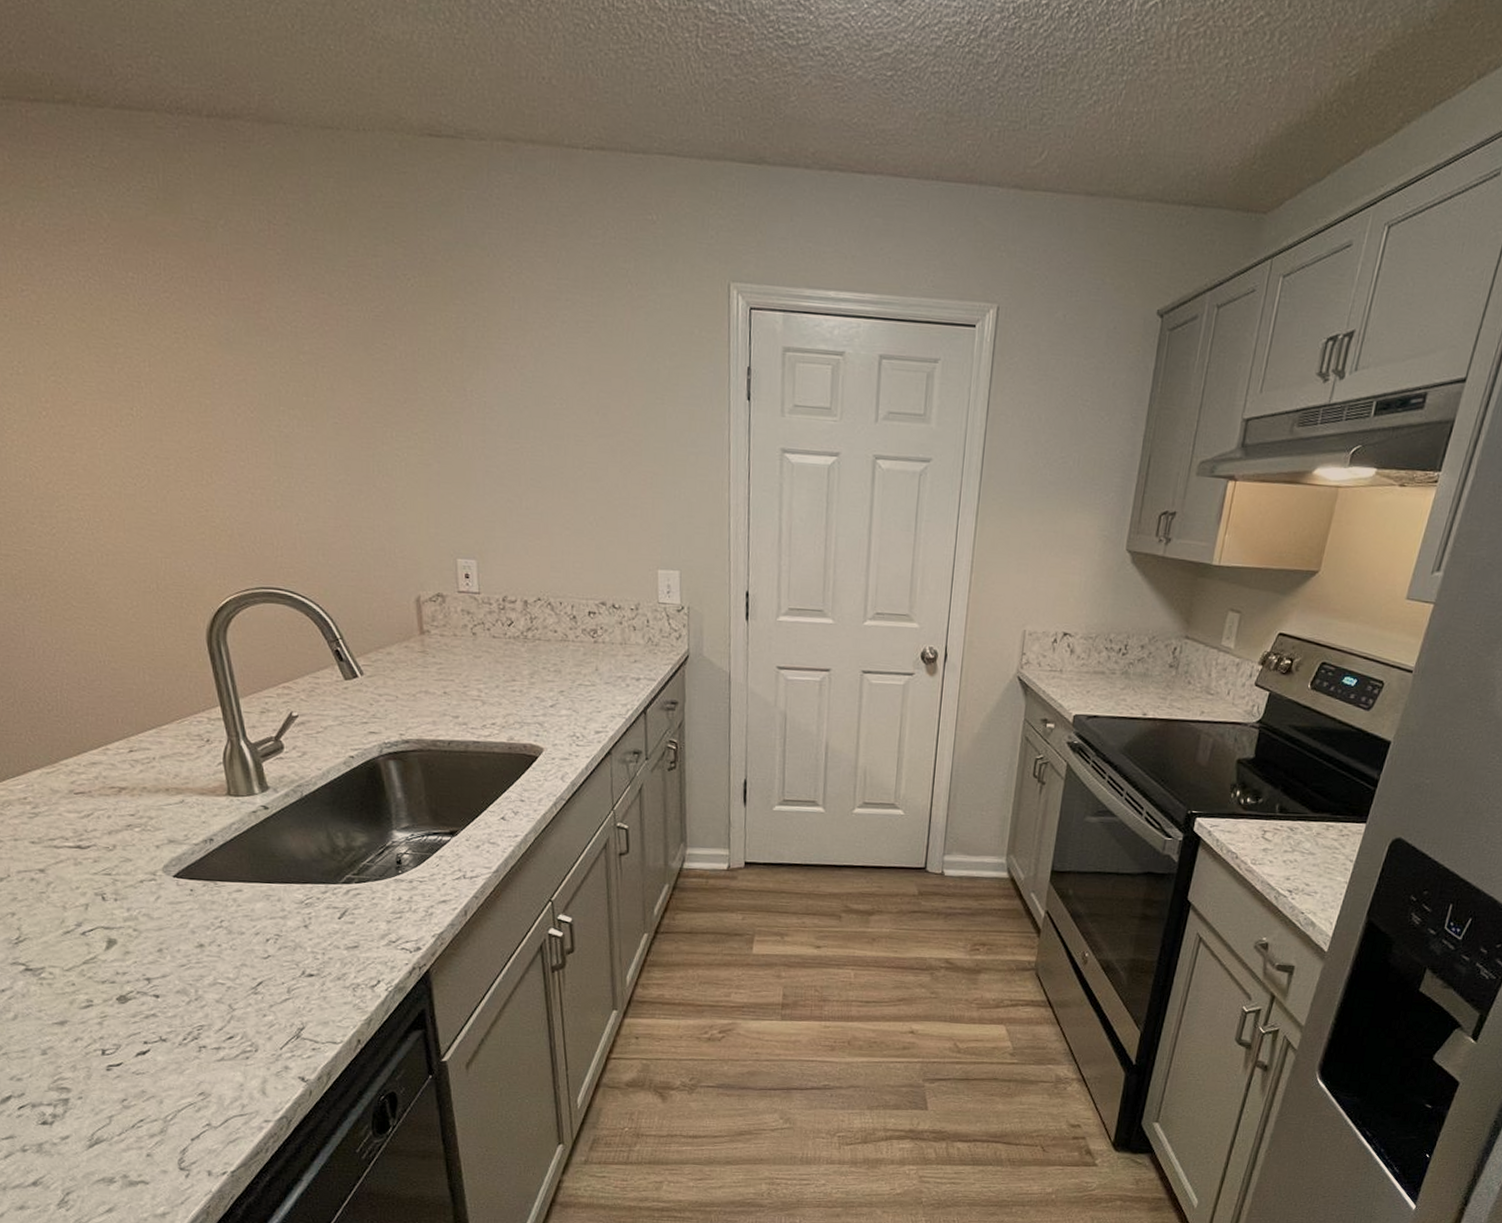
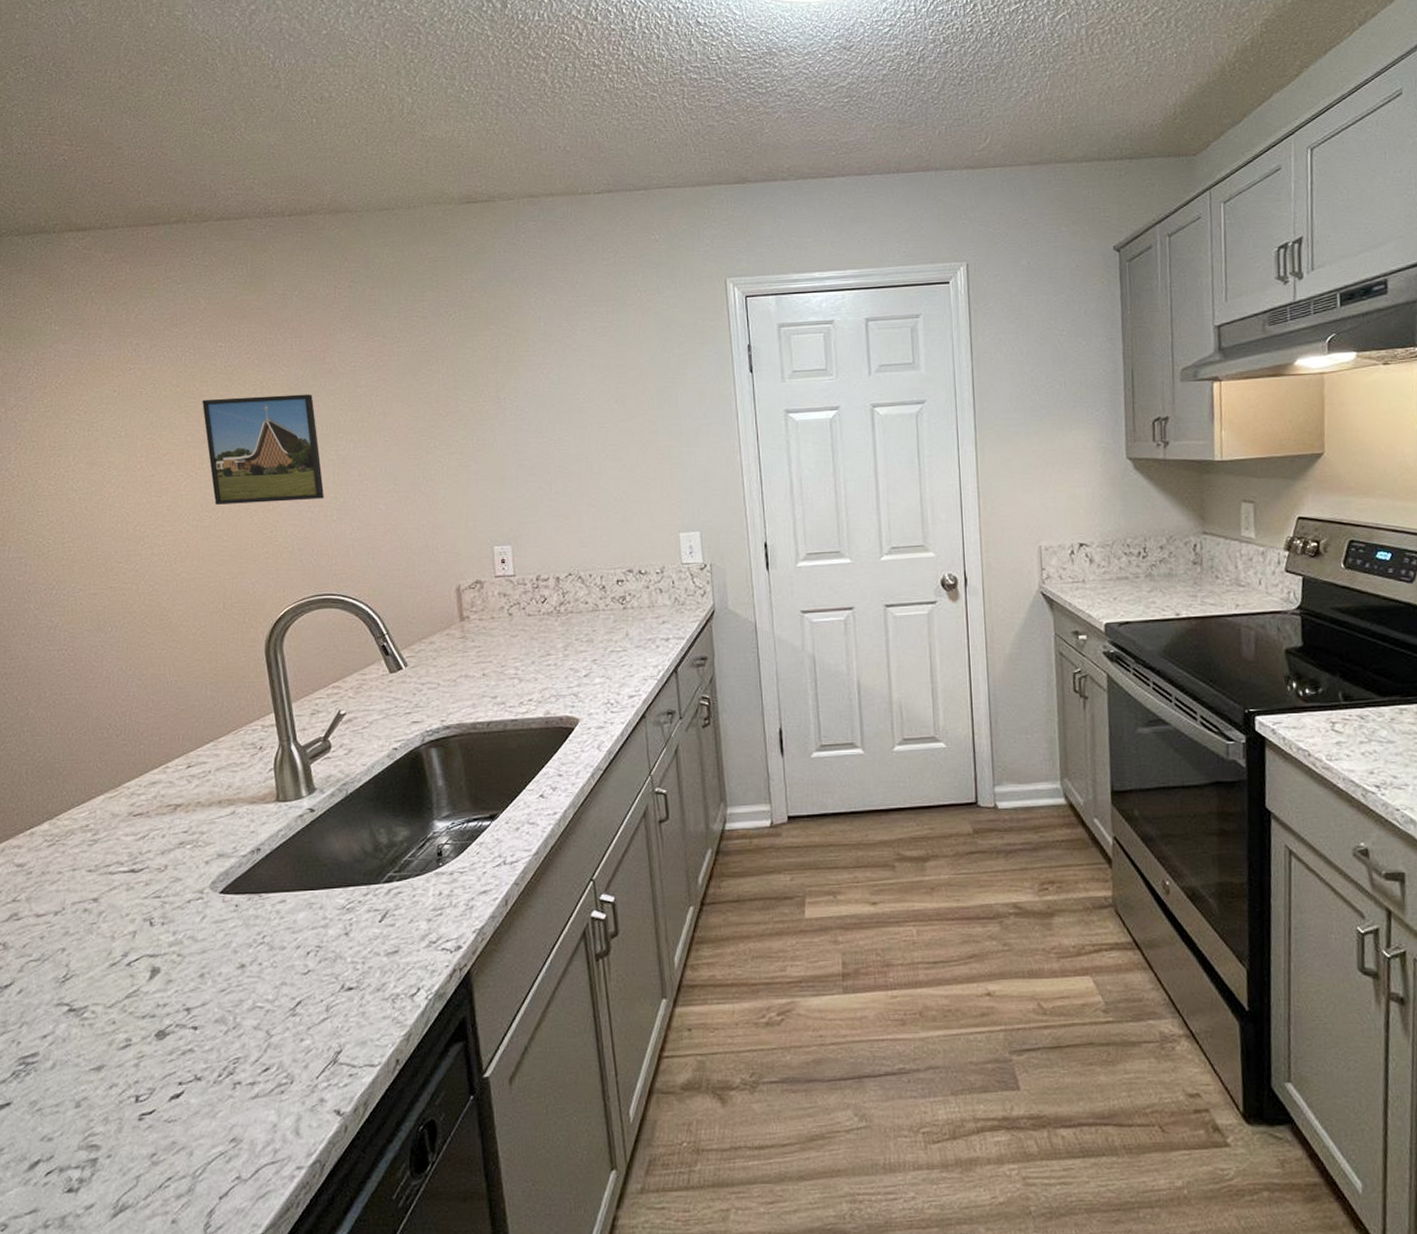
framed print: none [114,343,267,480] -> present [202,394,325,505]

